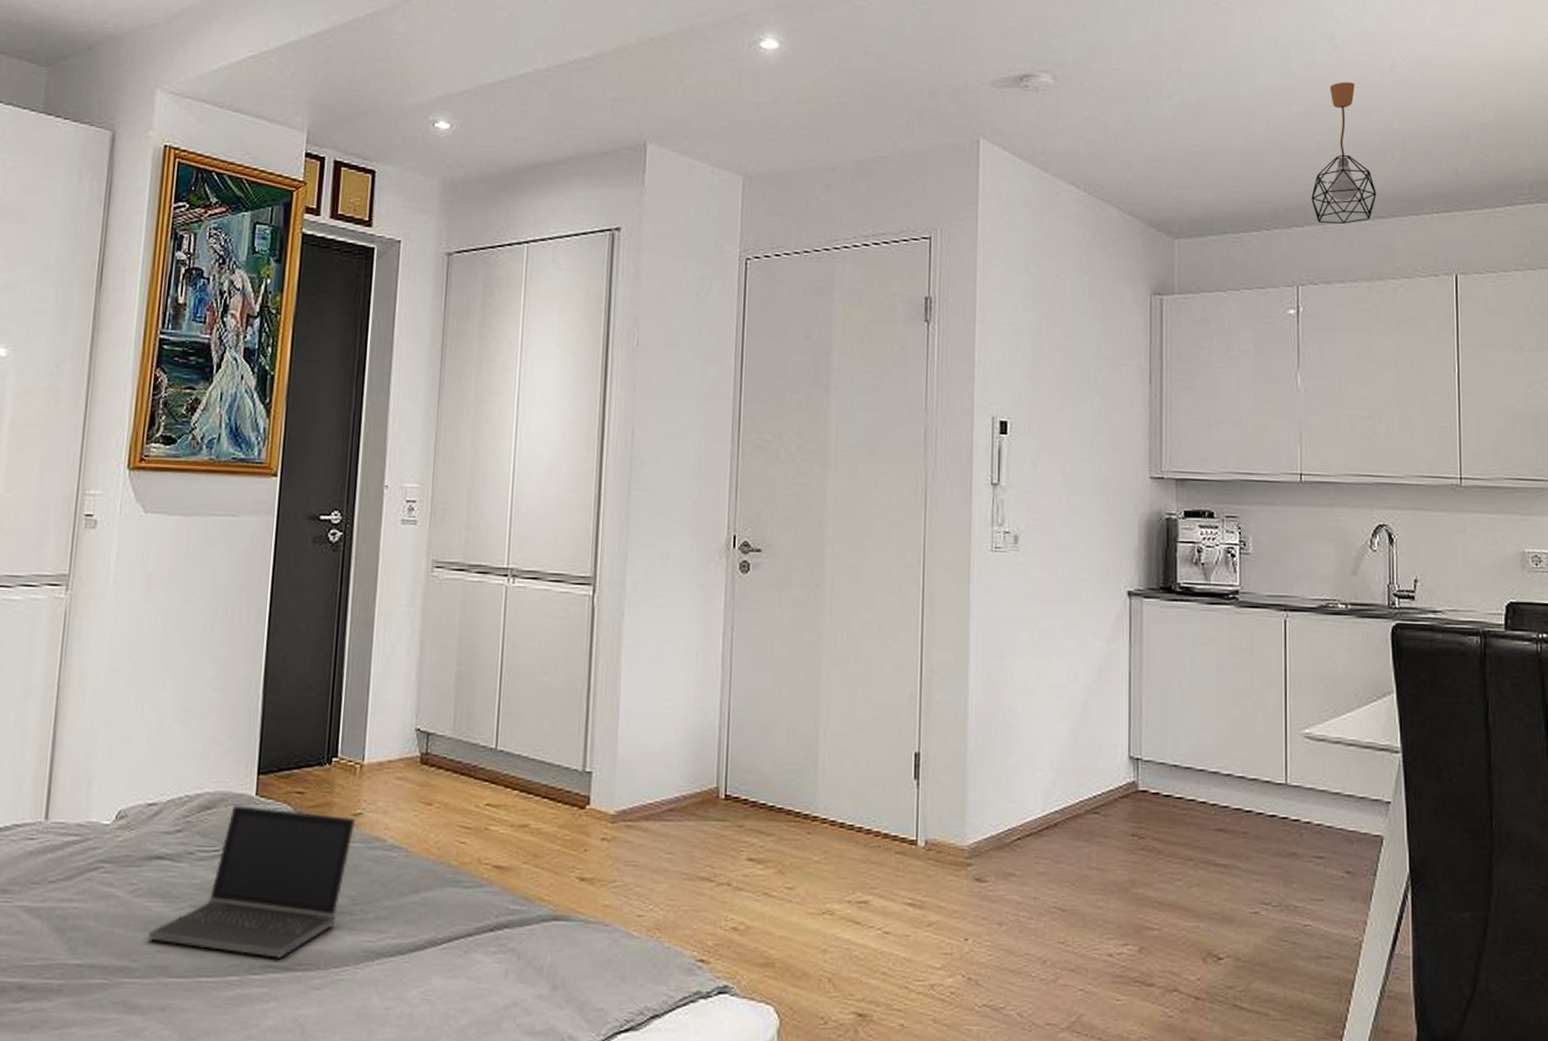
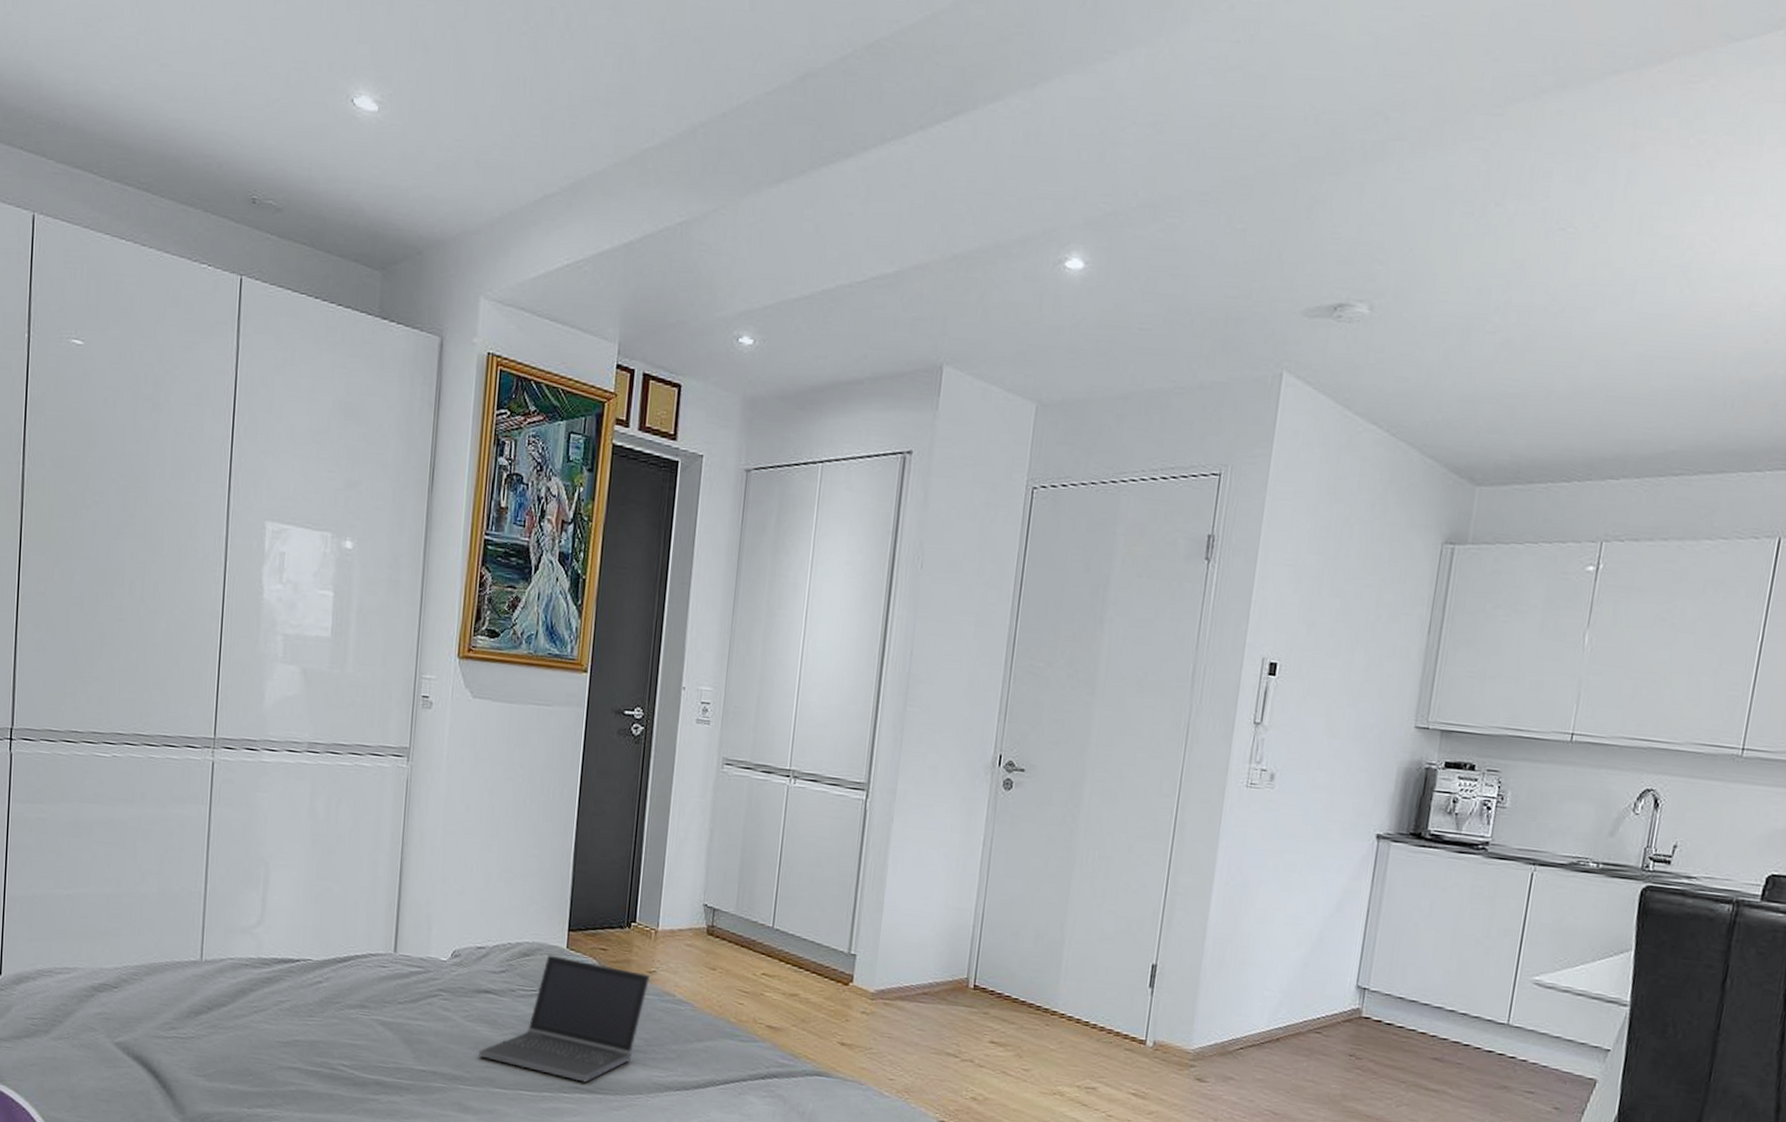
pendant light: present [1311,82,1377,224] -> none [1632,321,1707,478]

